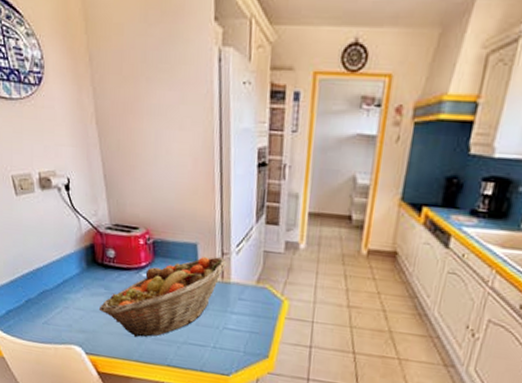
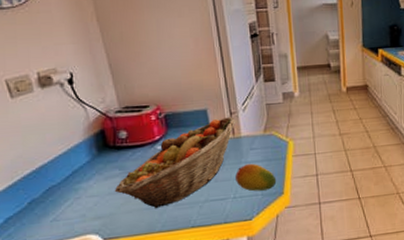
fruit: none [218,314,263,349] -> present [235,163,277,191]

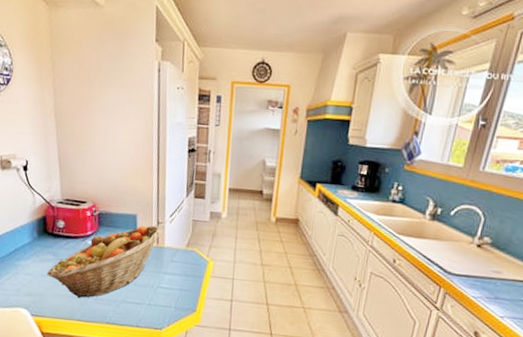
fruit: present [235,163,277,191] -> none [153,274,191,305]

